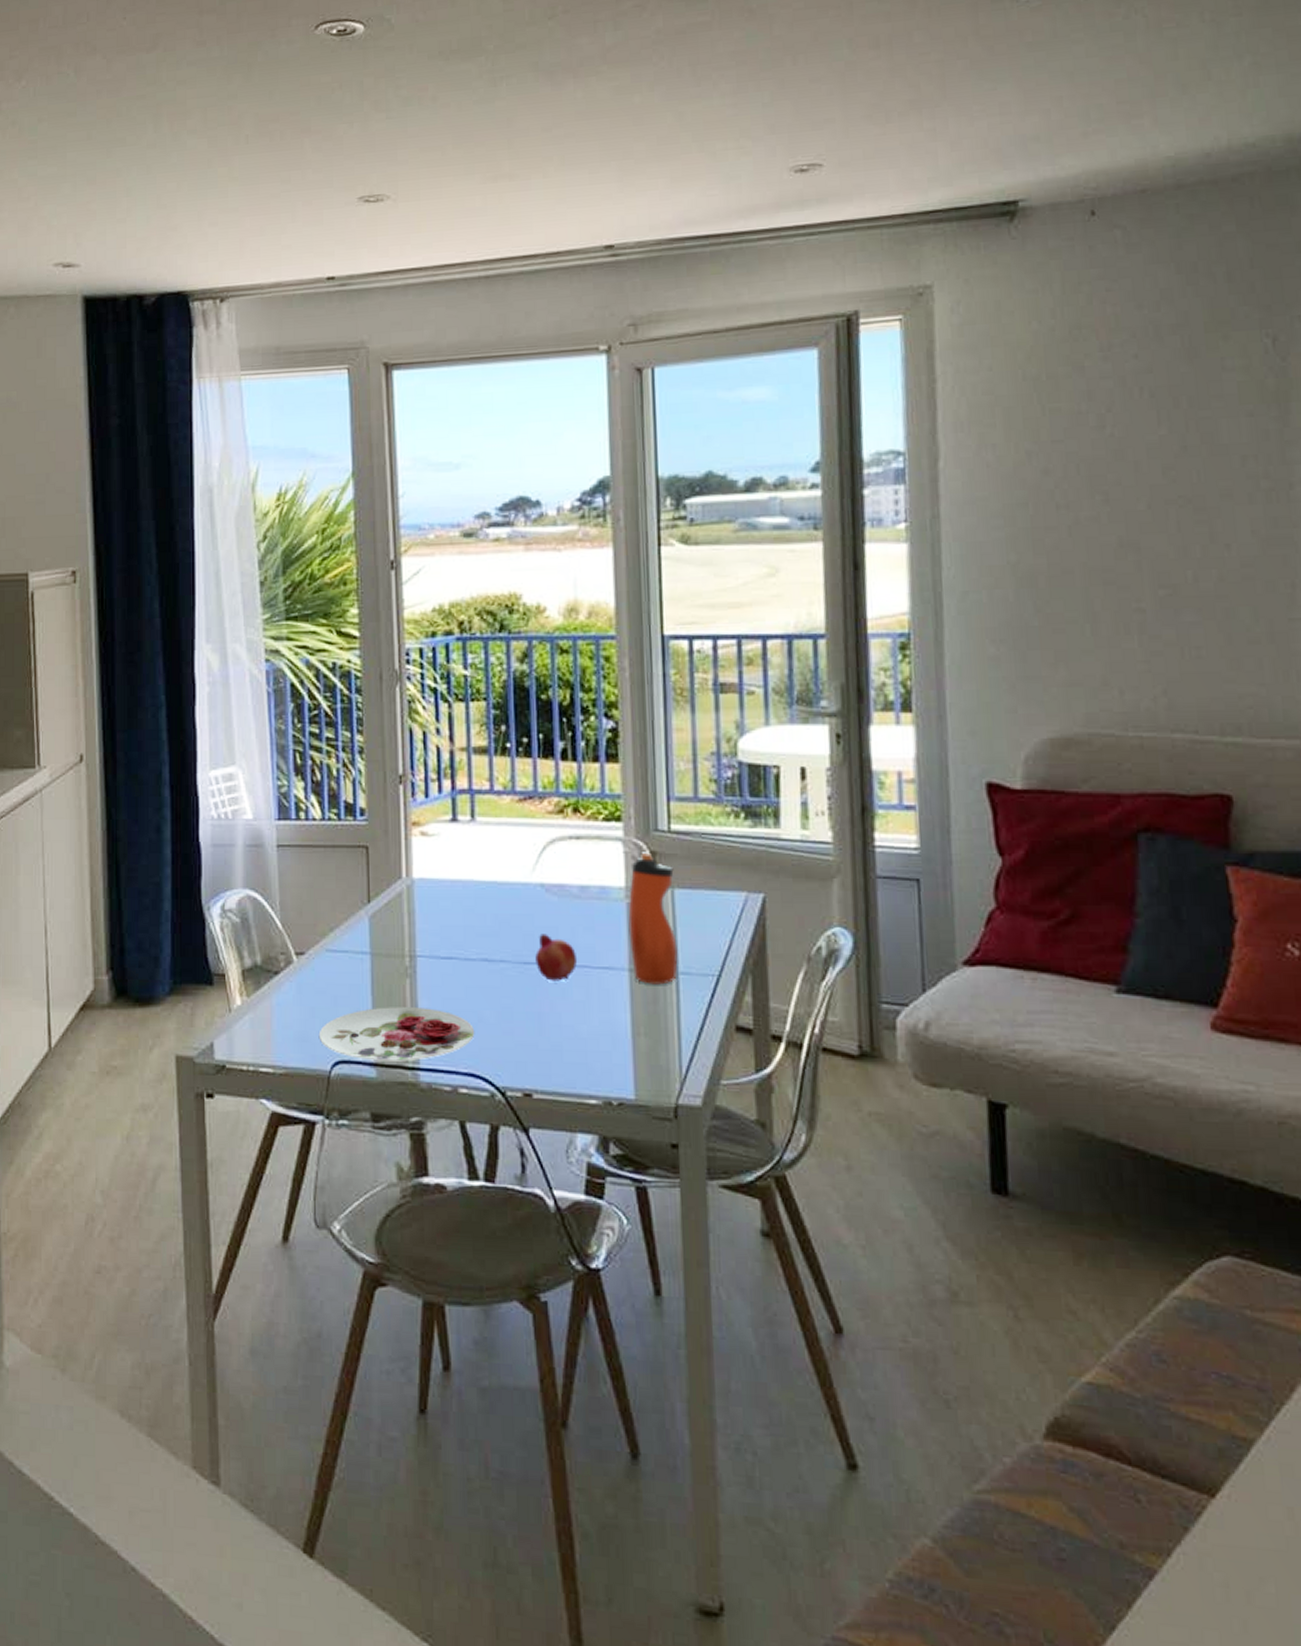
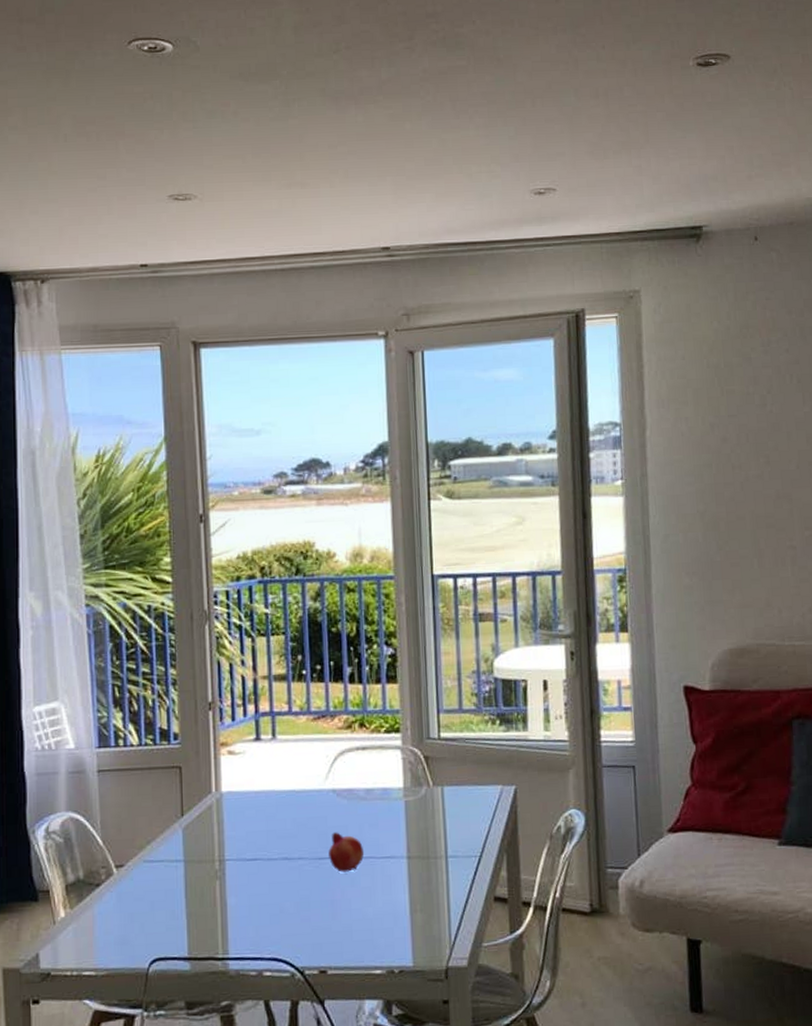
plate: present [318,1007,475,1062] -> none [137,904,277,956]
water bottle: present [628,852,678,985] -> none [406,757,447,869]

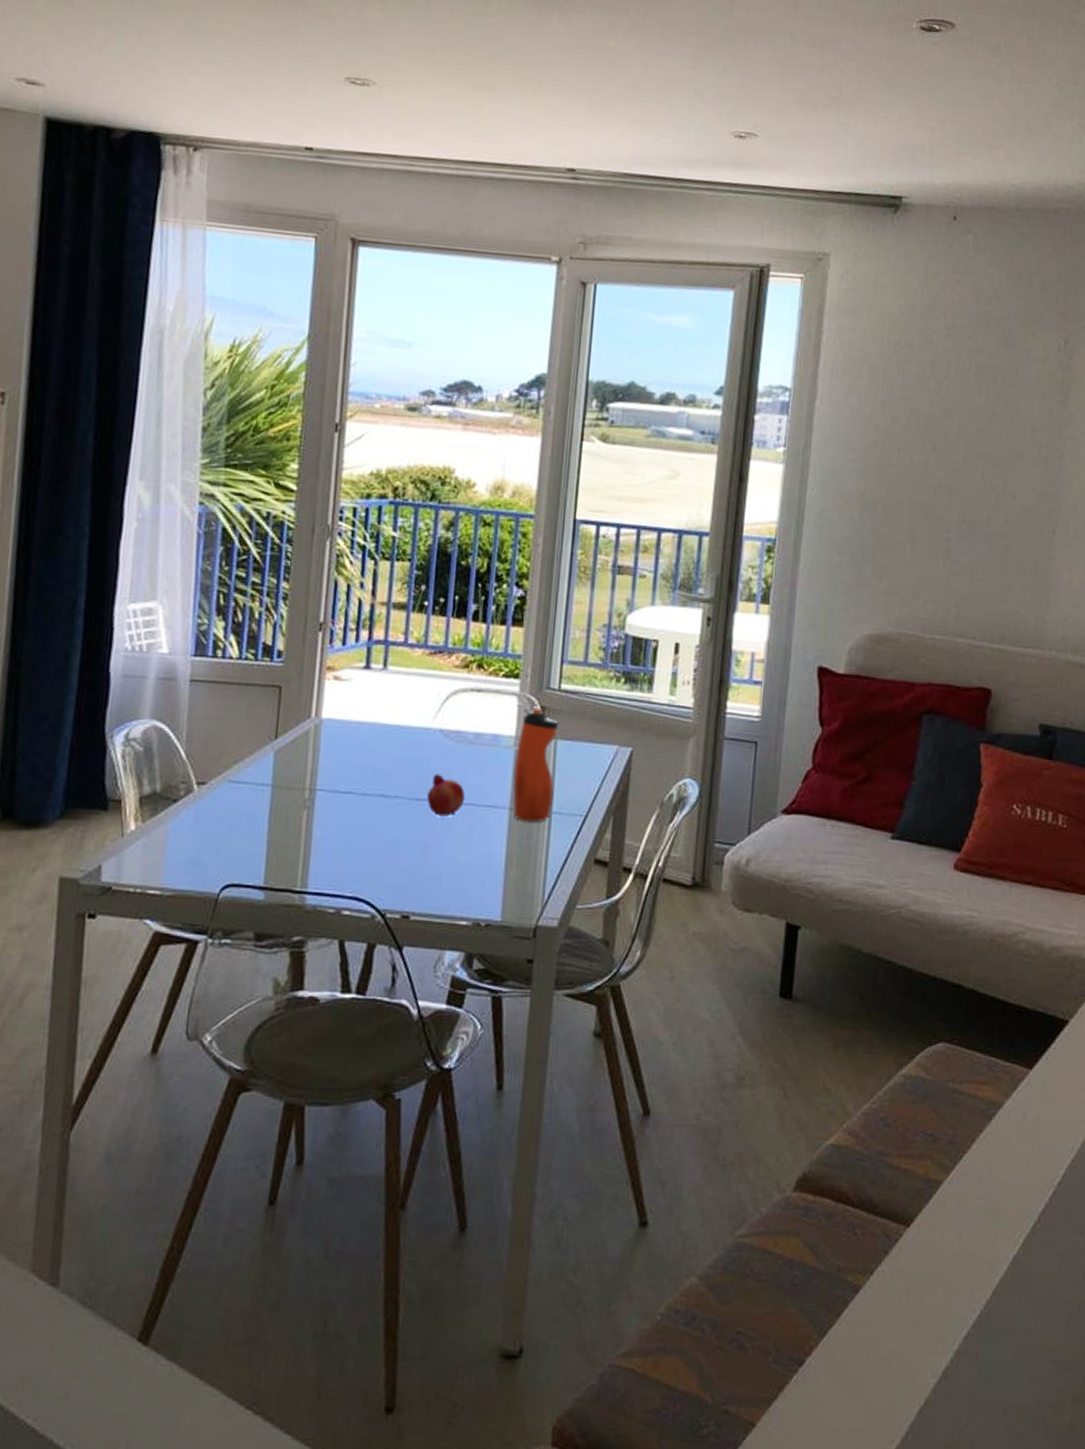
water bottle: none [406,757,447,869] -> present [513,706,559,822]

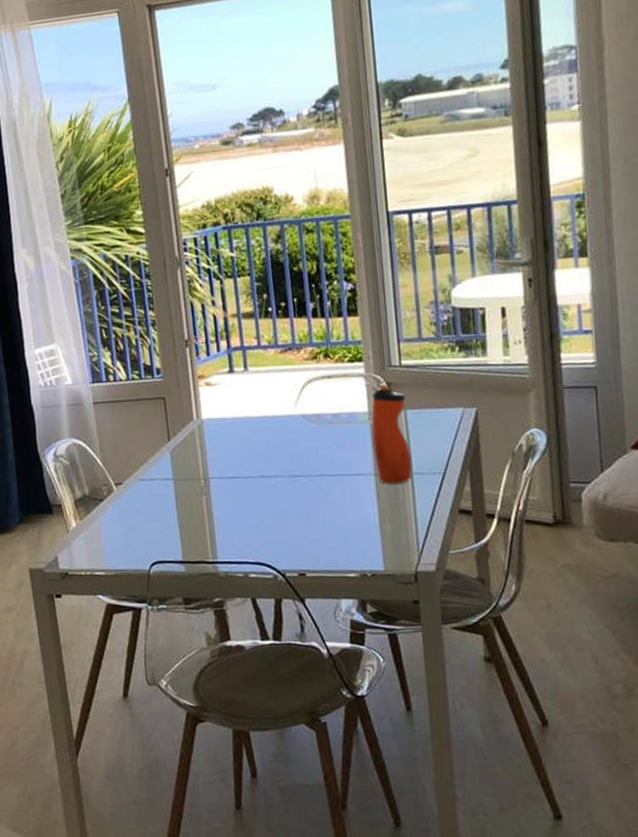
fruit: present [427,774,466,817] -> none [301,452,335,488]

